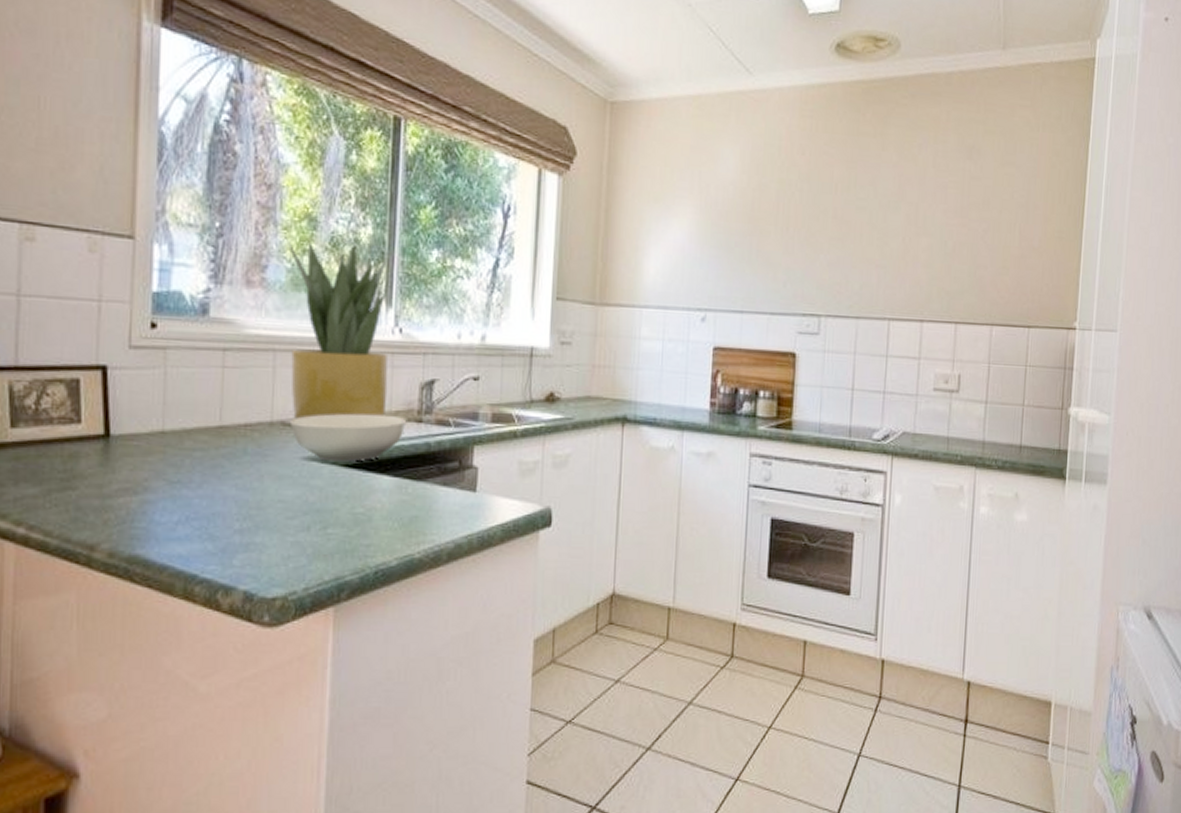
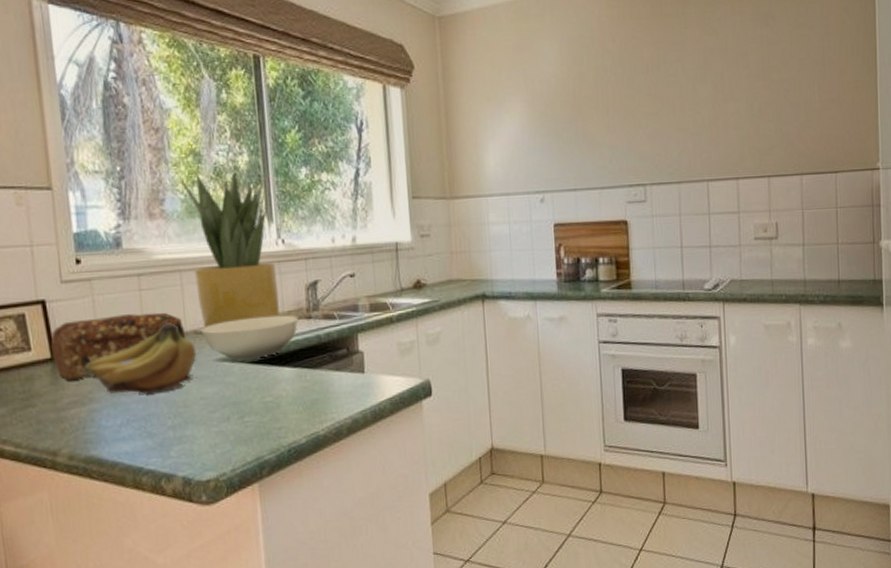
bread loaf: none [106,393,271,464] -> present [50,312,186,381]
fruit: none [139,409,281,489] -> present [81,323,197,394]

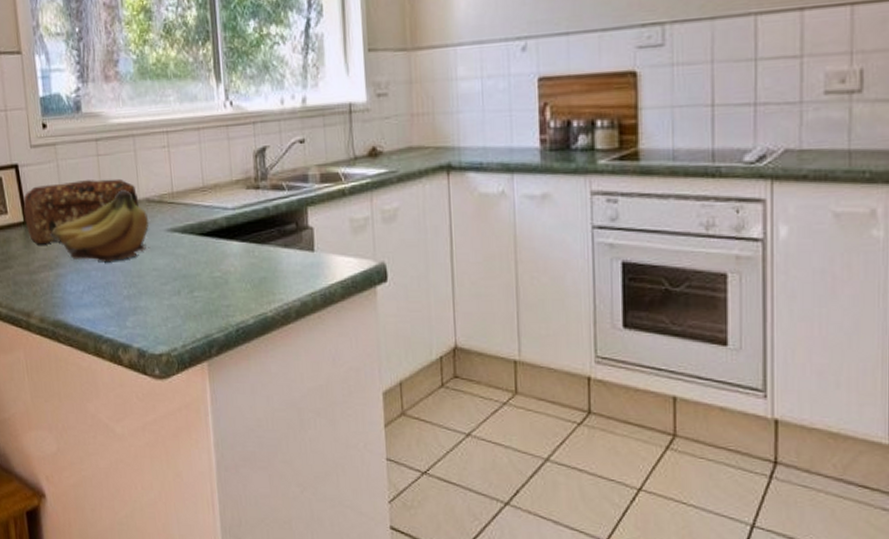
planter: present [175,167,280,328] -> none [128,23,228,196]
bowl: present [200,315,299,360] -> none [152,184,247,231]

